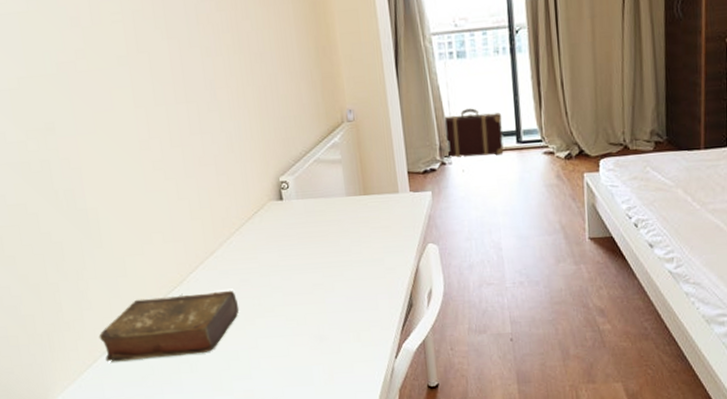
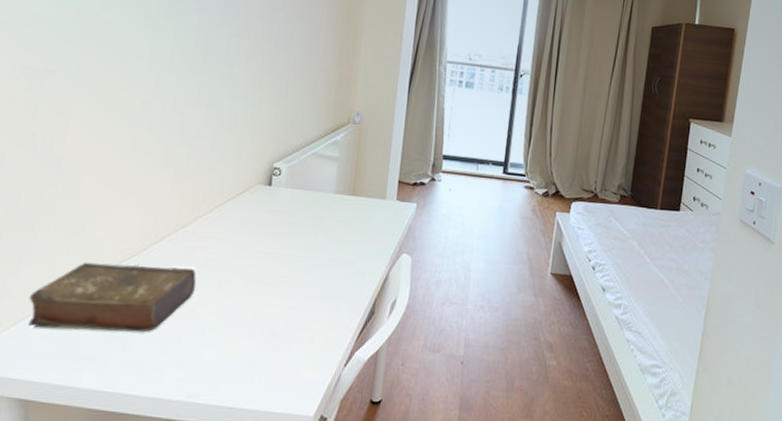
suitcase: present [444,108,504,157] -> none [436,133,495,181]

